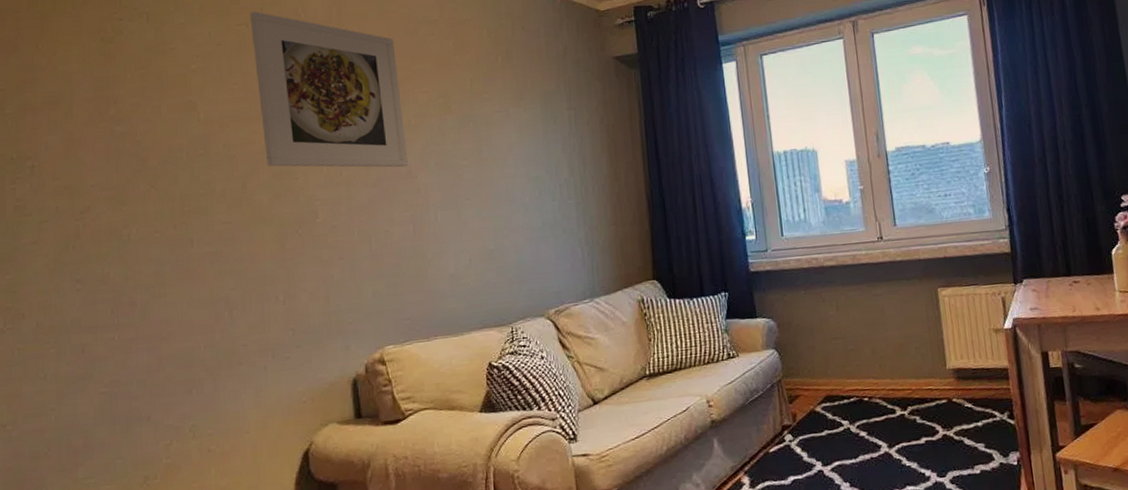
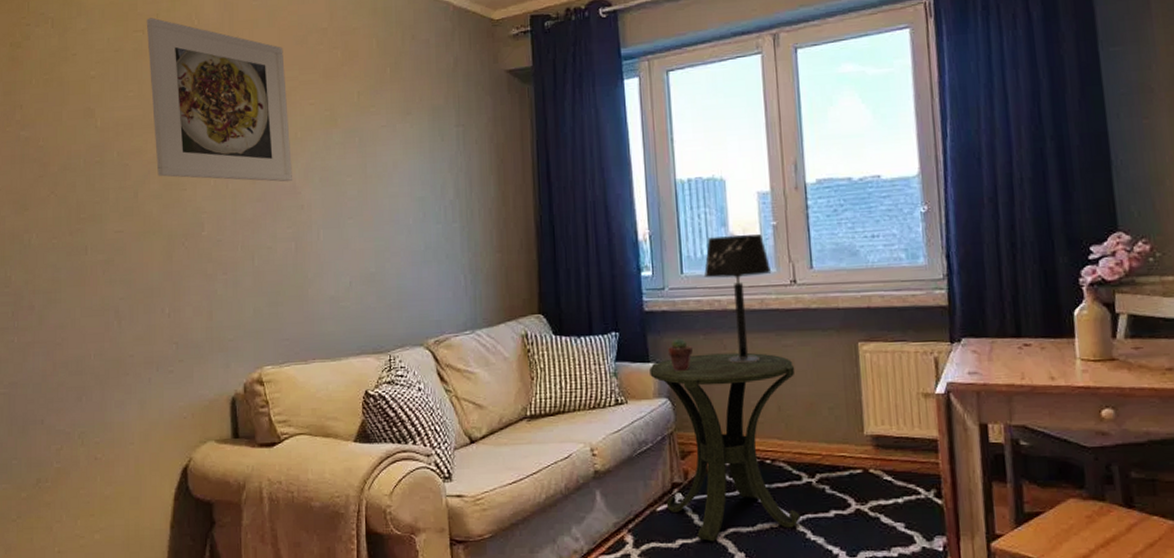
side table: none [757,303,896,475] -> present [649,352,801,541]
potted succulent: none [773,294,795,324] -> present [668,338,693,371]
table lamp: none [802,198,861,314] -> present [704,234,772,364]

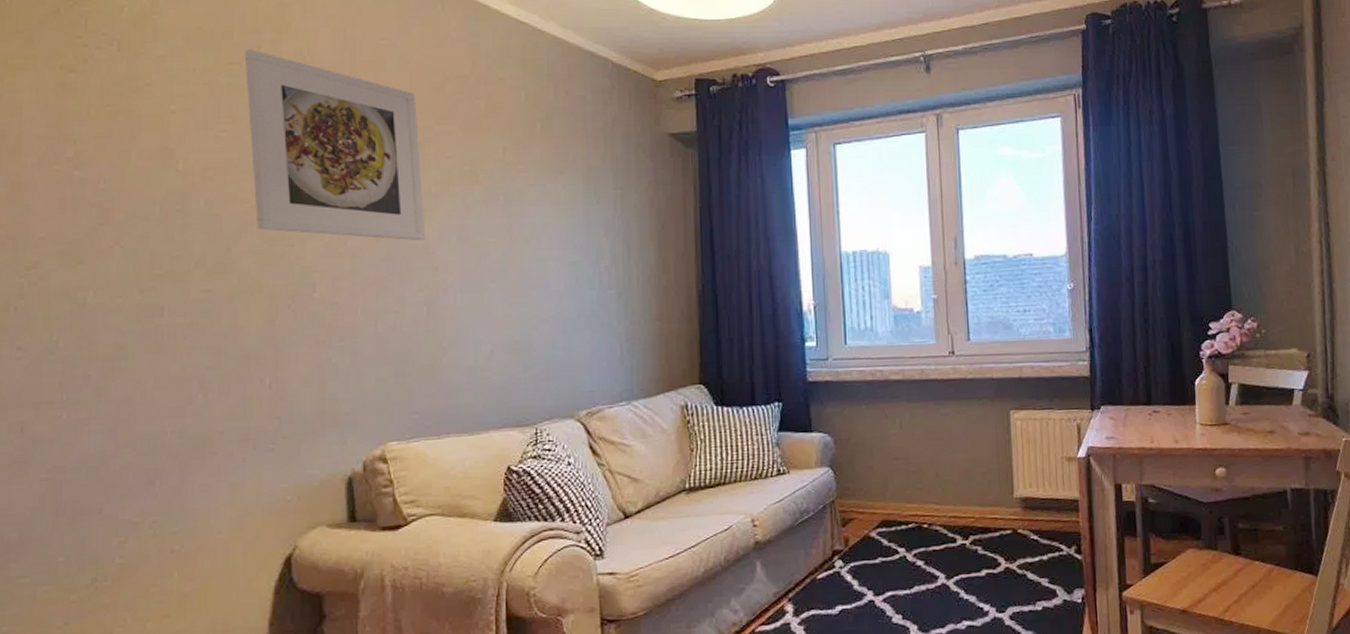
side table: present [649,352,801,541] -> none [812,421,955,606]
potted succulent: present [668,338,693,371] -> none [831,408,855,440]
table lamp: present [704,234,772,364] -> none [867,307,932,432]

